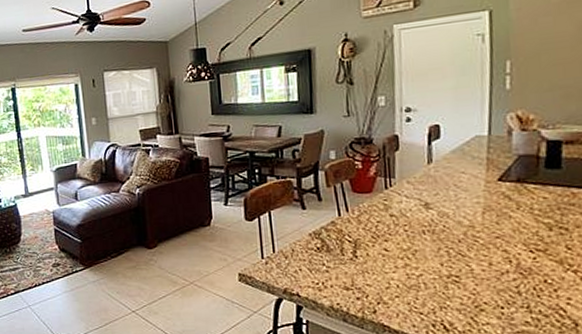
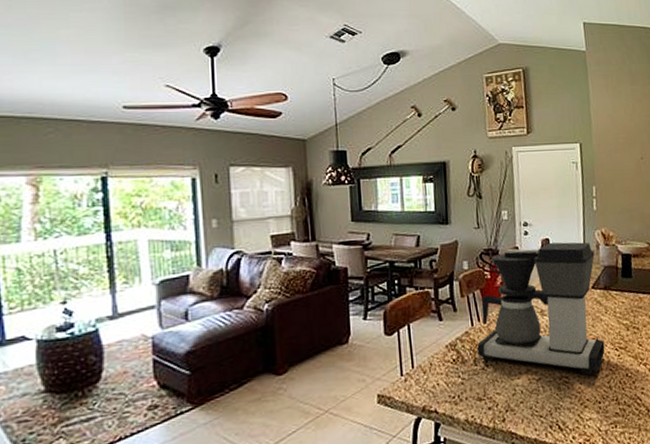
coffee maker: none [344,127,514,276] -> present [477,242,605,375]

